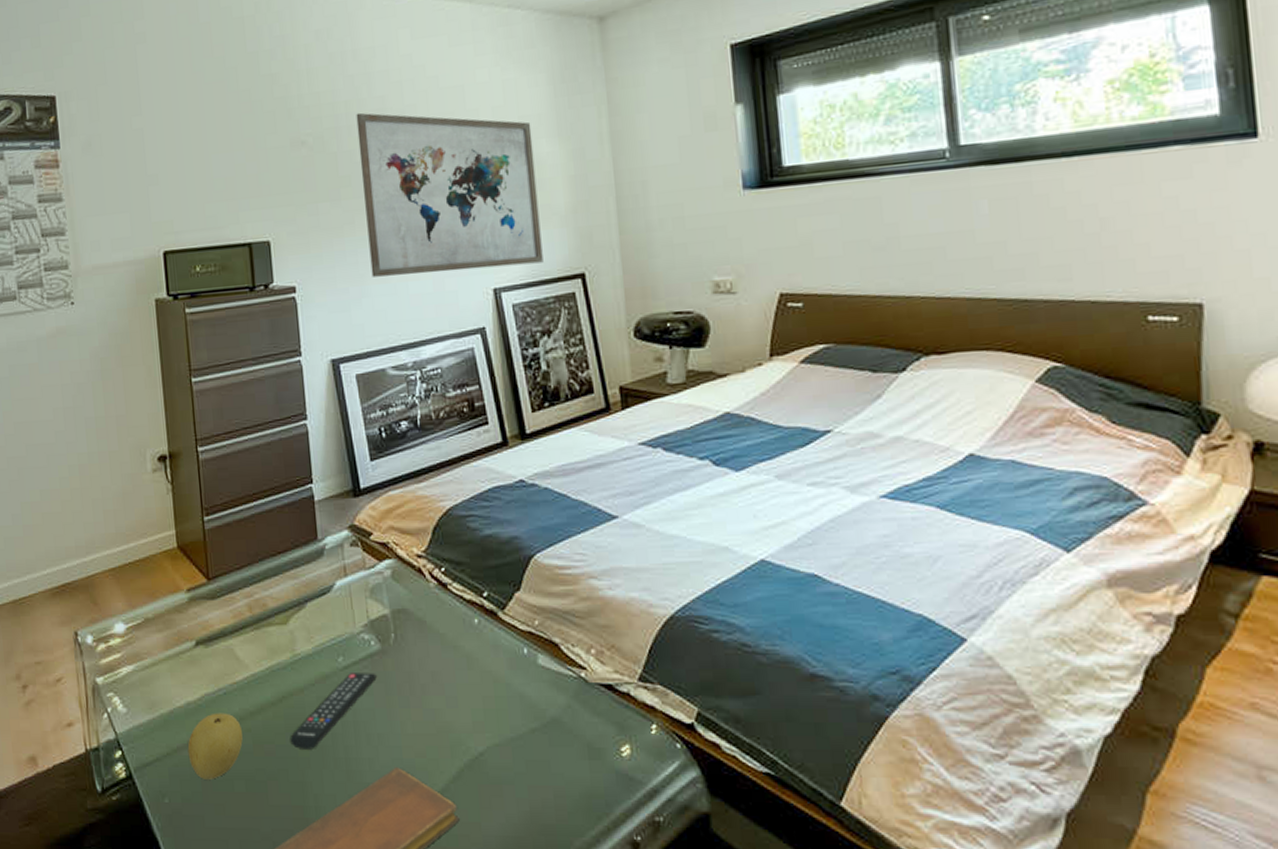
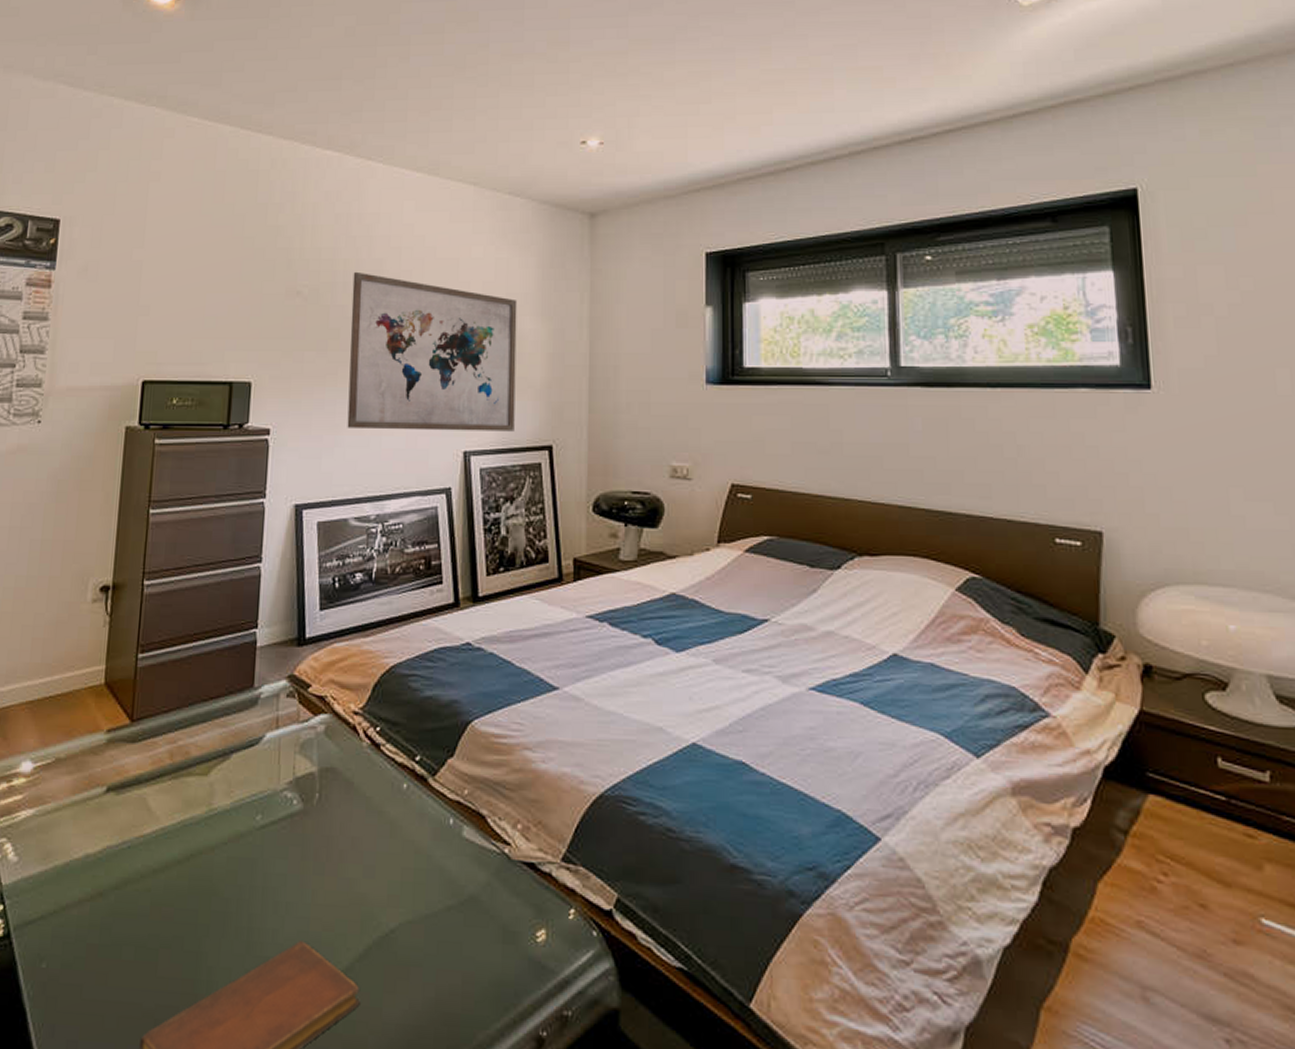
fruit: present [187,713,243,780] -> none [77,868,141,944]
remote control: present [290,673,377,749] -> none [191,833,294,916]

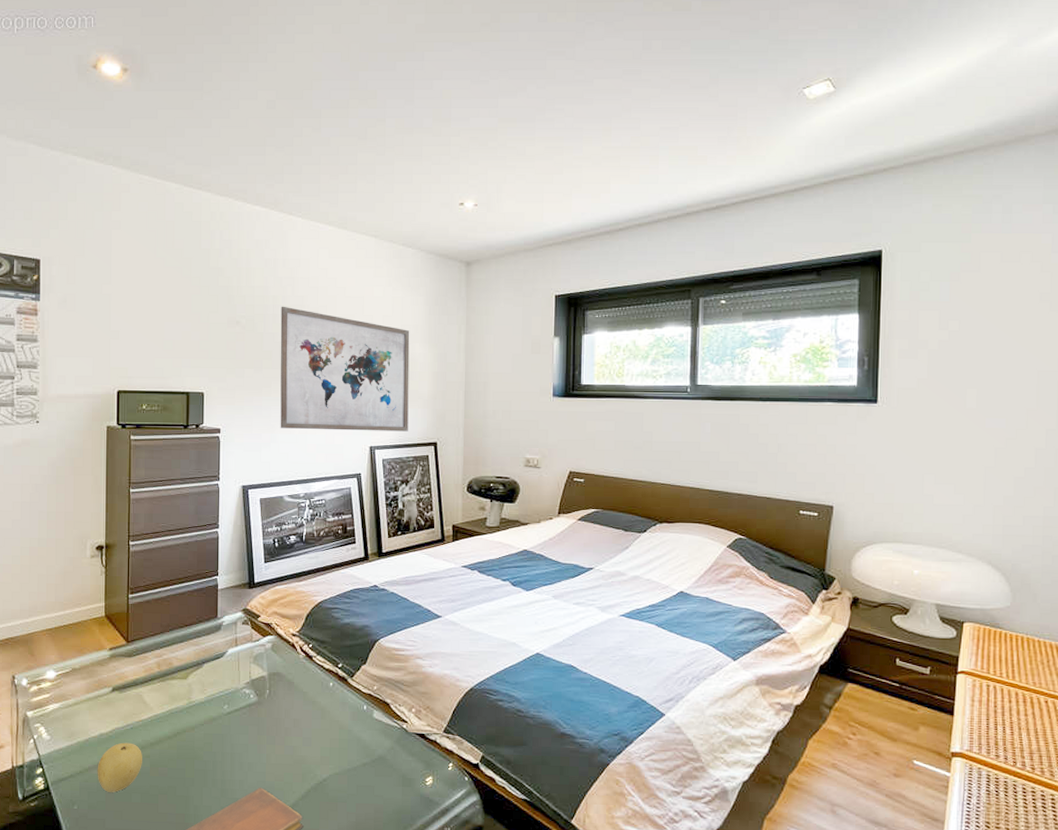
fruit: none [77,868,141,944] -> present [97,742,142,792]

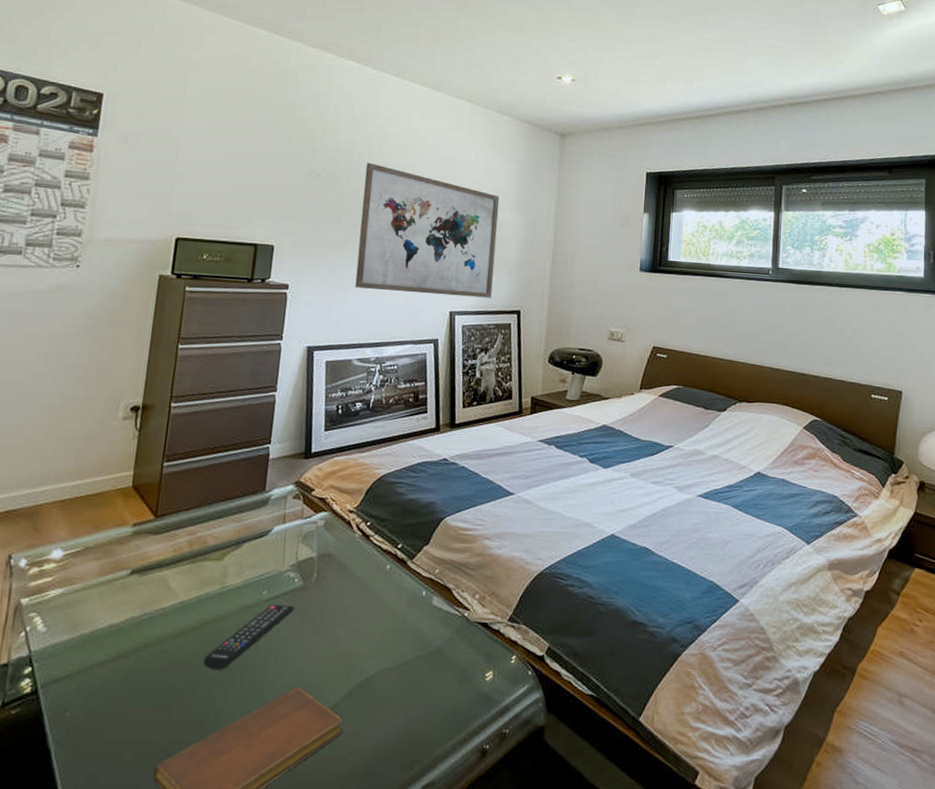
fruit: present [97,742,142,792] -> none [100,635,159,695]
remote control: none [180,717,252,772] -> present [203,605,294,670]

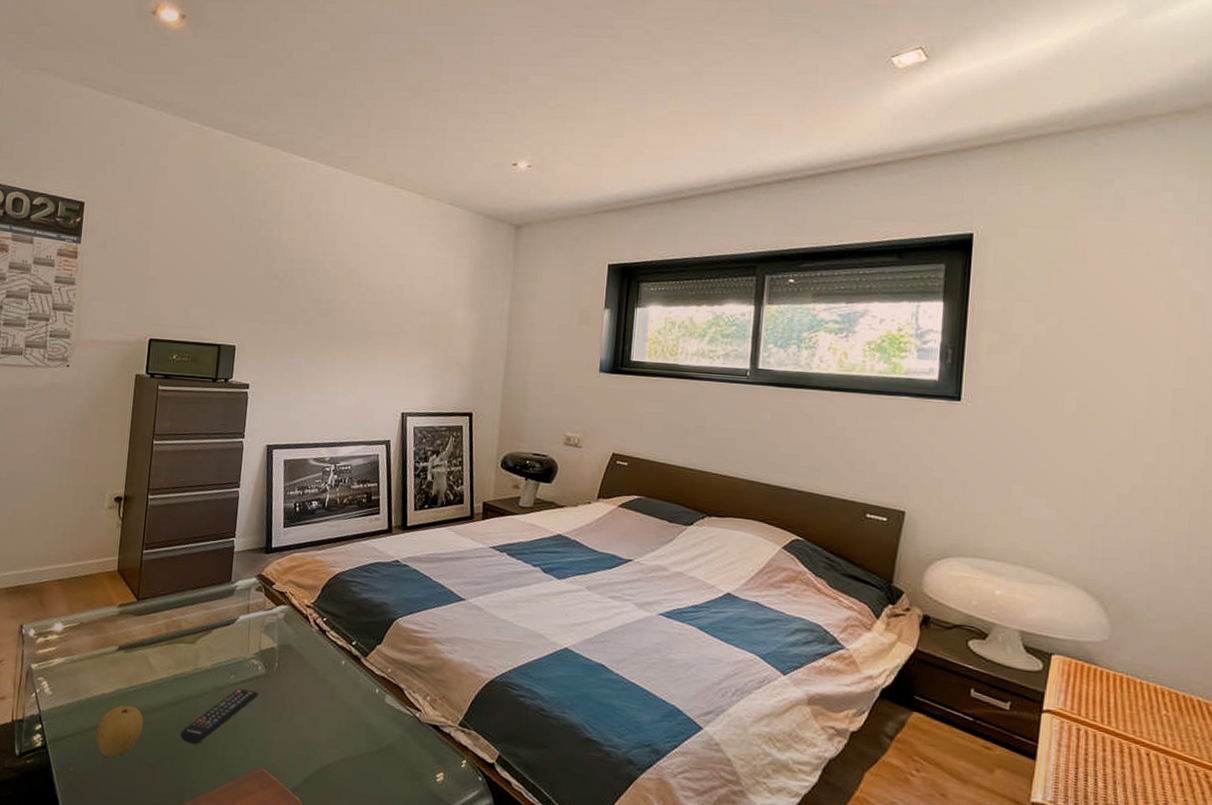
fruit: none [100,635,159,695] -> present [95,705,143,758]
wall art: present [355,162,500,298] -> none [310,261,452,400]

